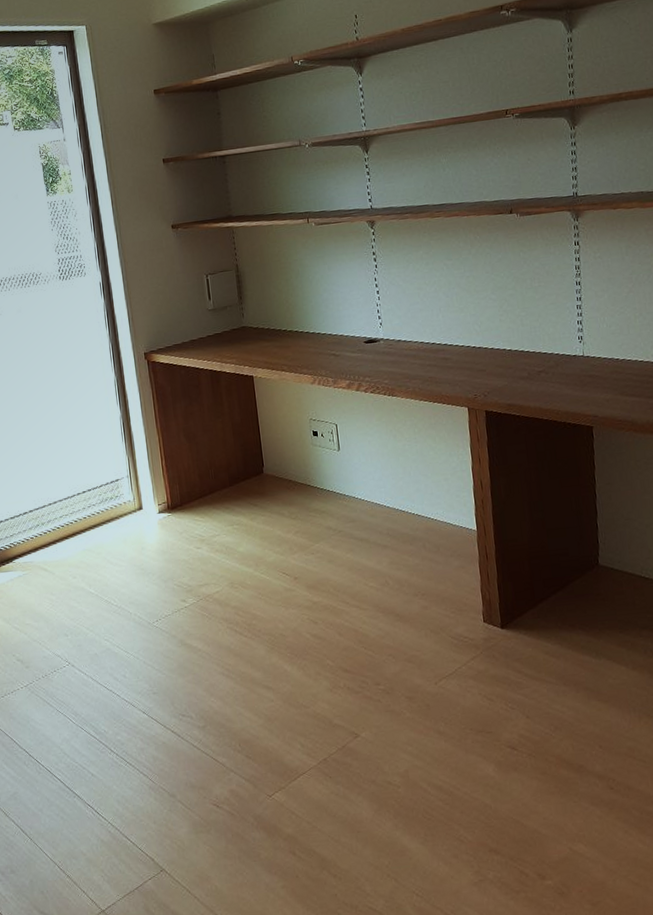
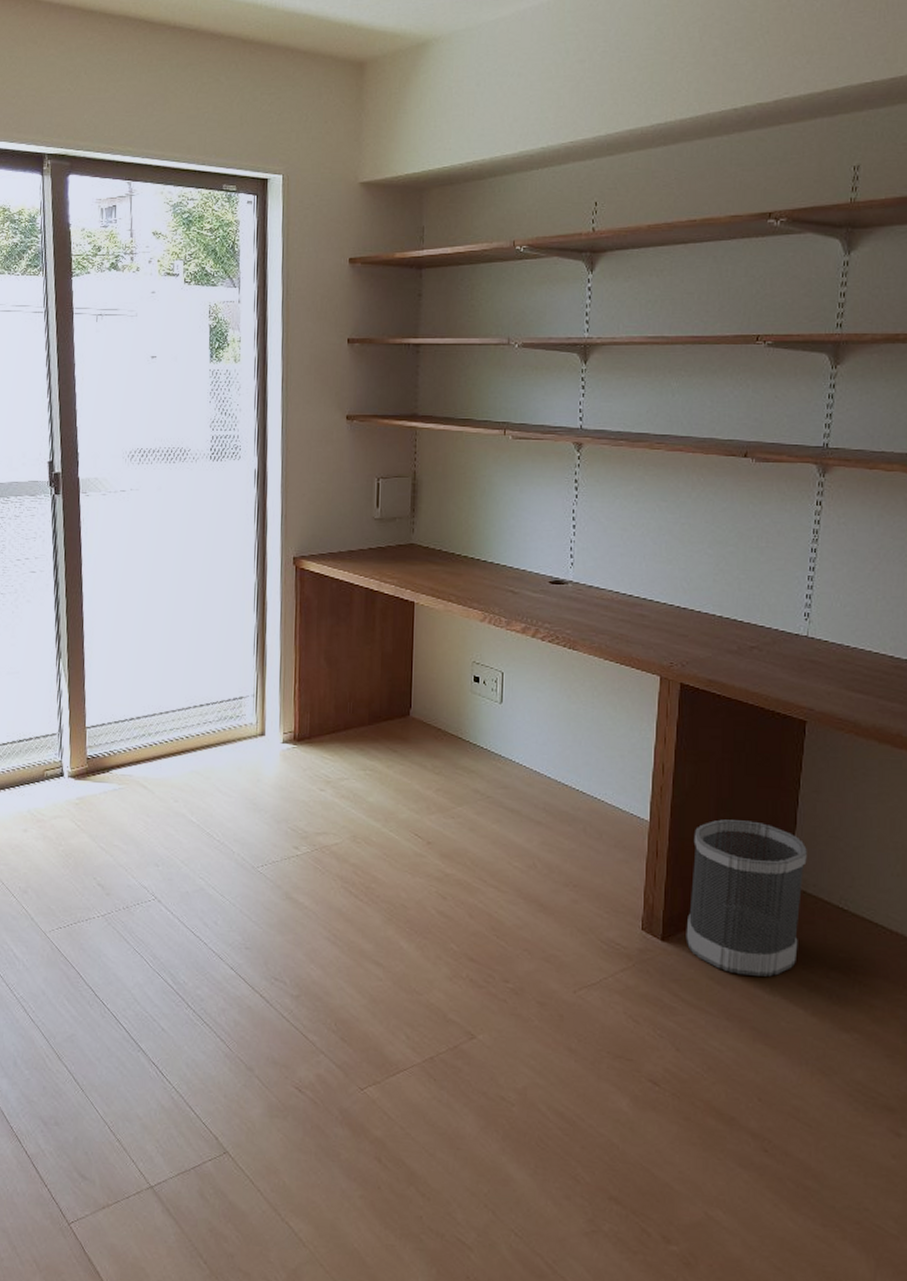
wastebasket: none [515,516,614,646] -> present [686,819,807,977]

